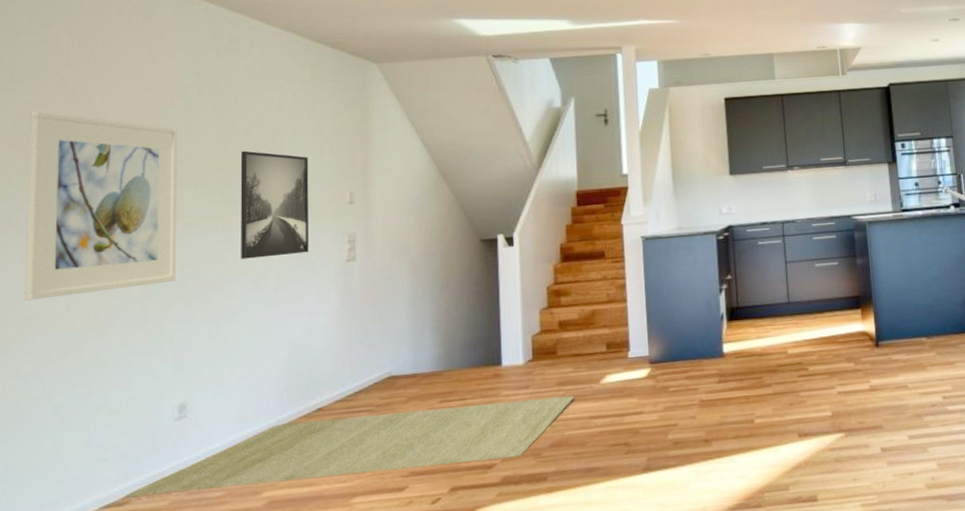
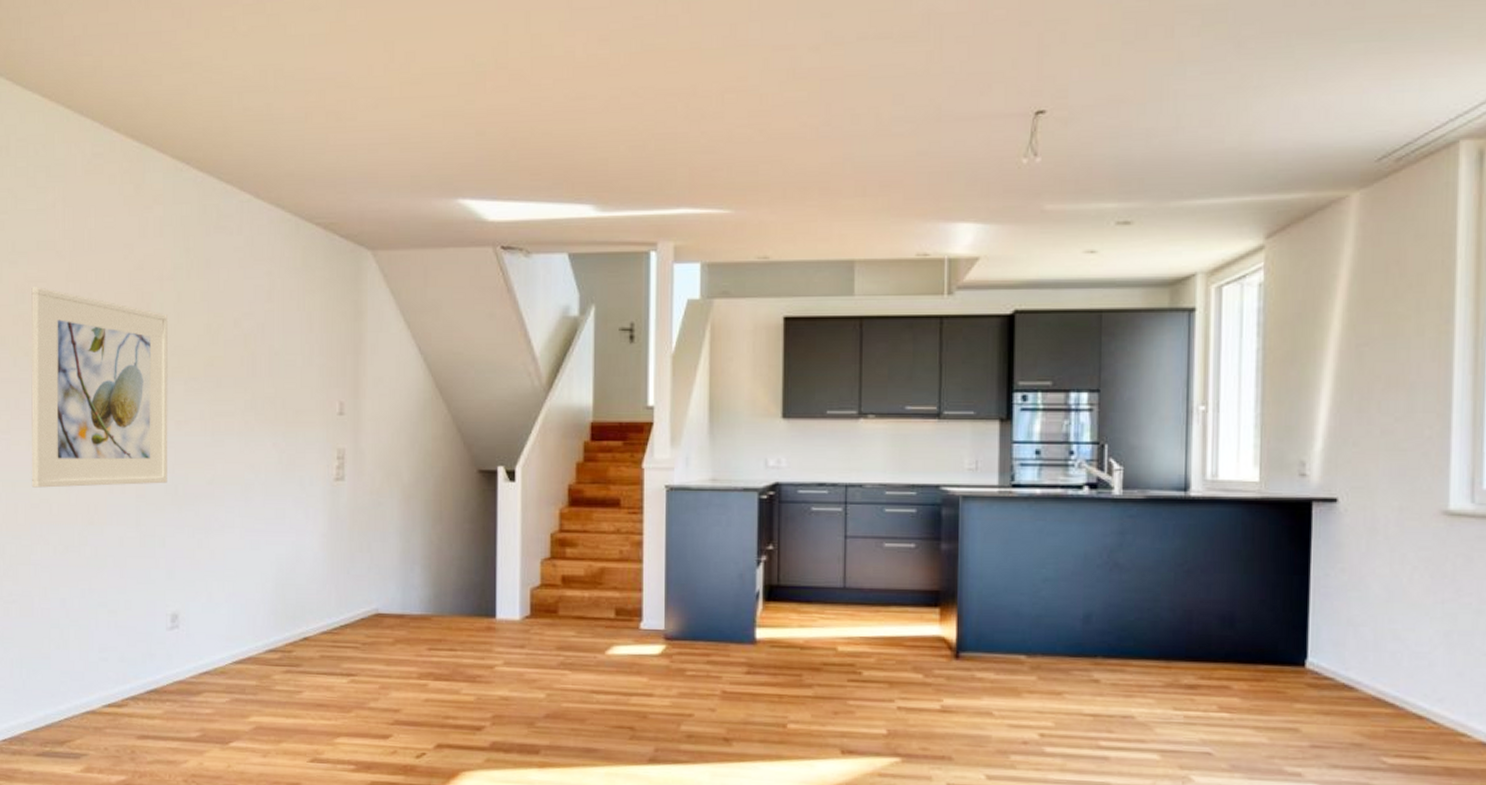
rug: present [125,395,575,497] -> none [124,648,576,723]
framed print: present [240,150,309,259] -> none [229,345,298,467]

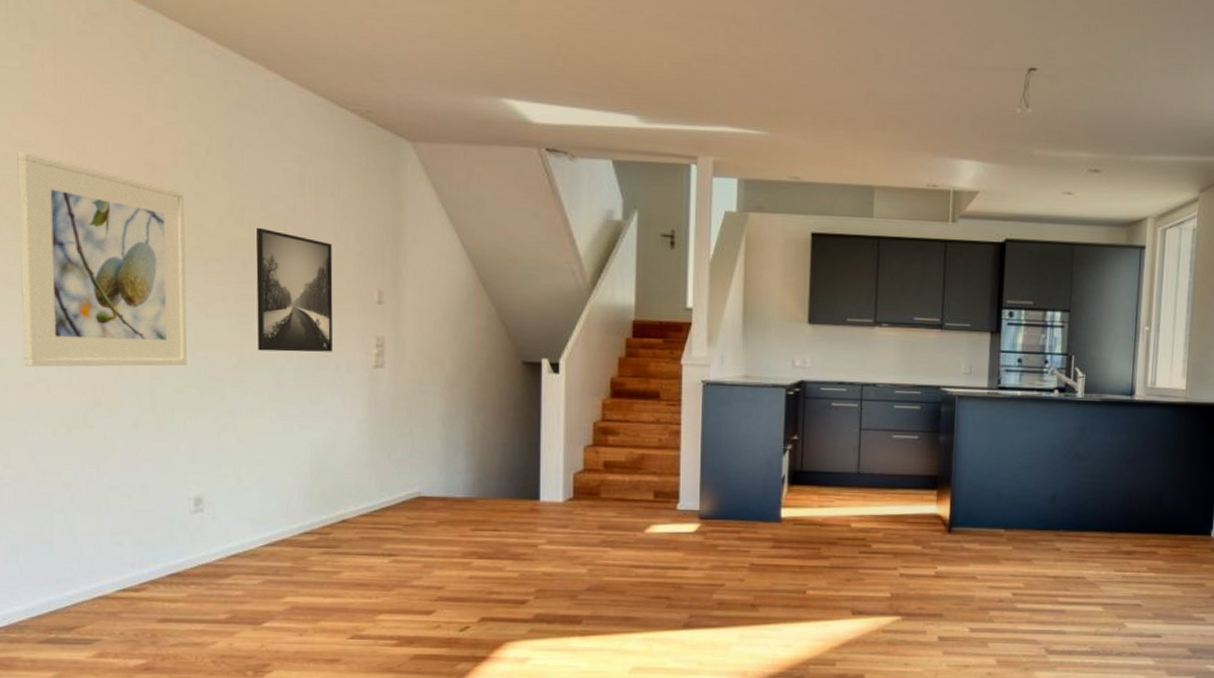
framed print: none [229,345,298,467] -> present [255,227,333,352]

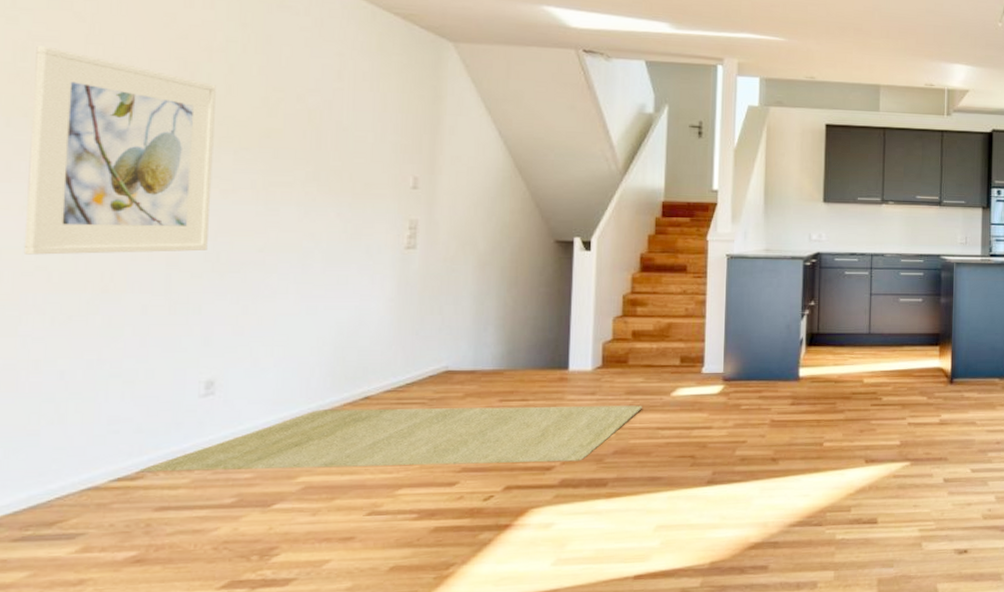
rug: none [142,531,617,596] -> present [139,405,643,472]
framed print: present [255,227,333,352] -> none [285,119,369,236]

